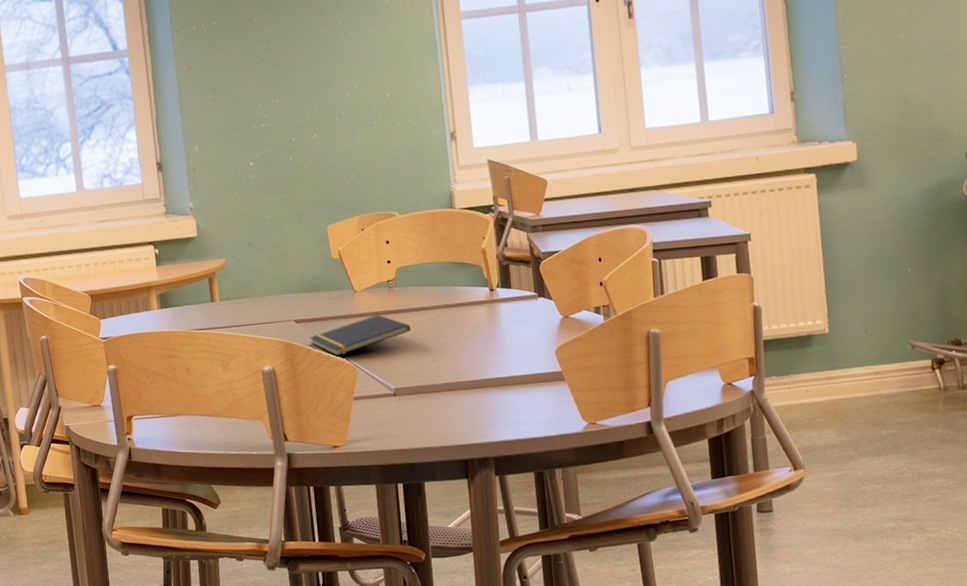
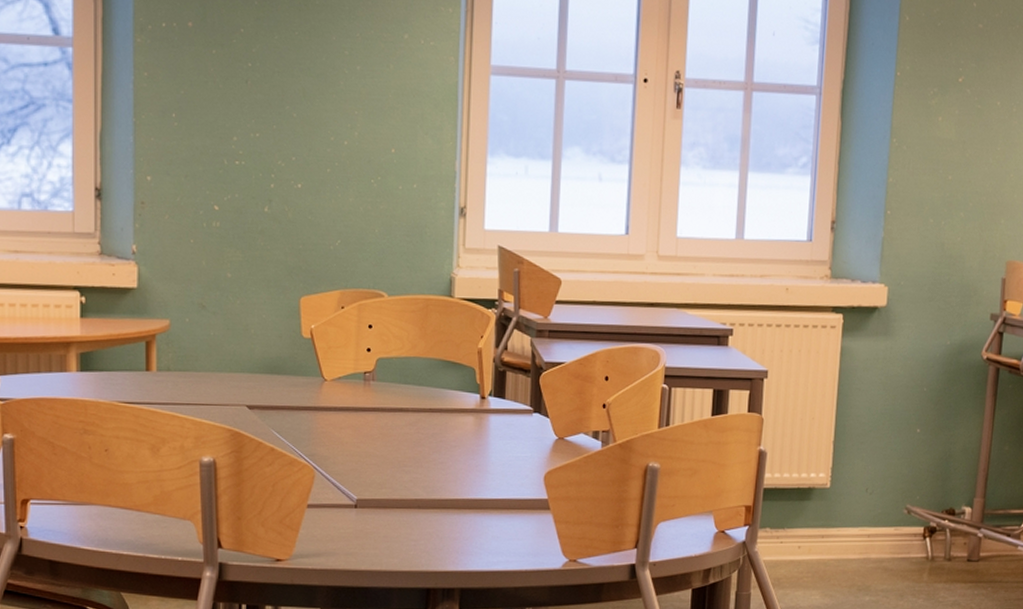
notepad: present [309,315,411,357] -> none [263,411,384,454]

